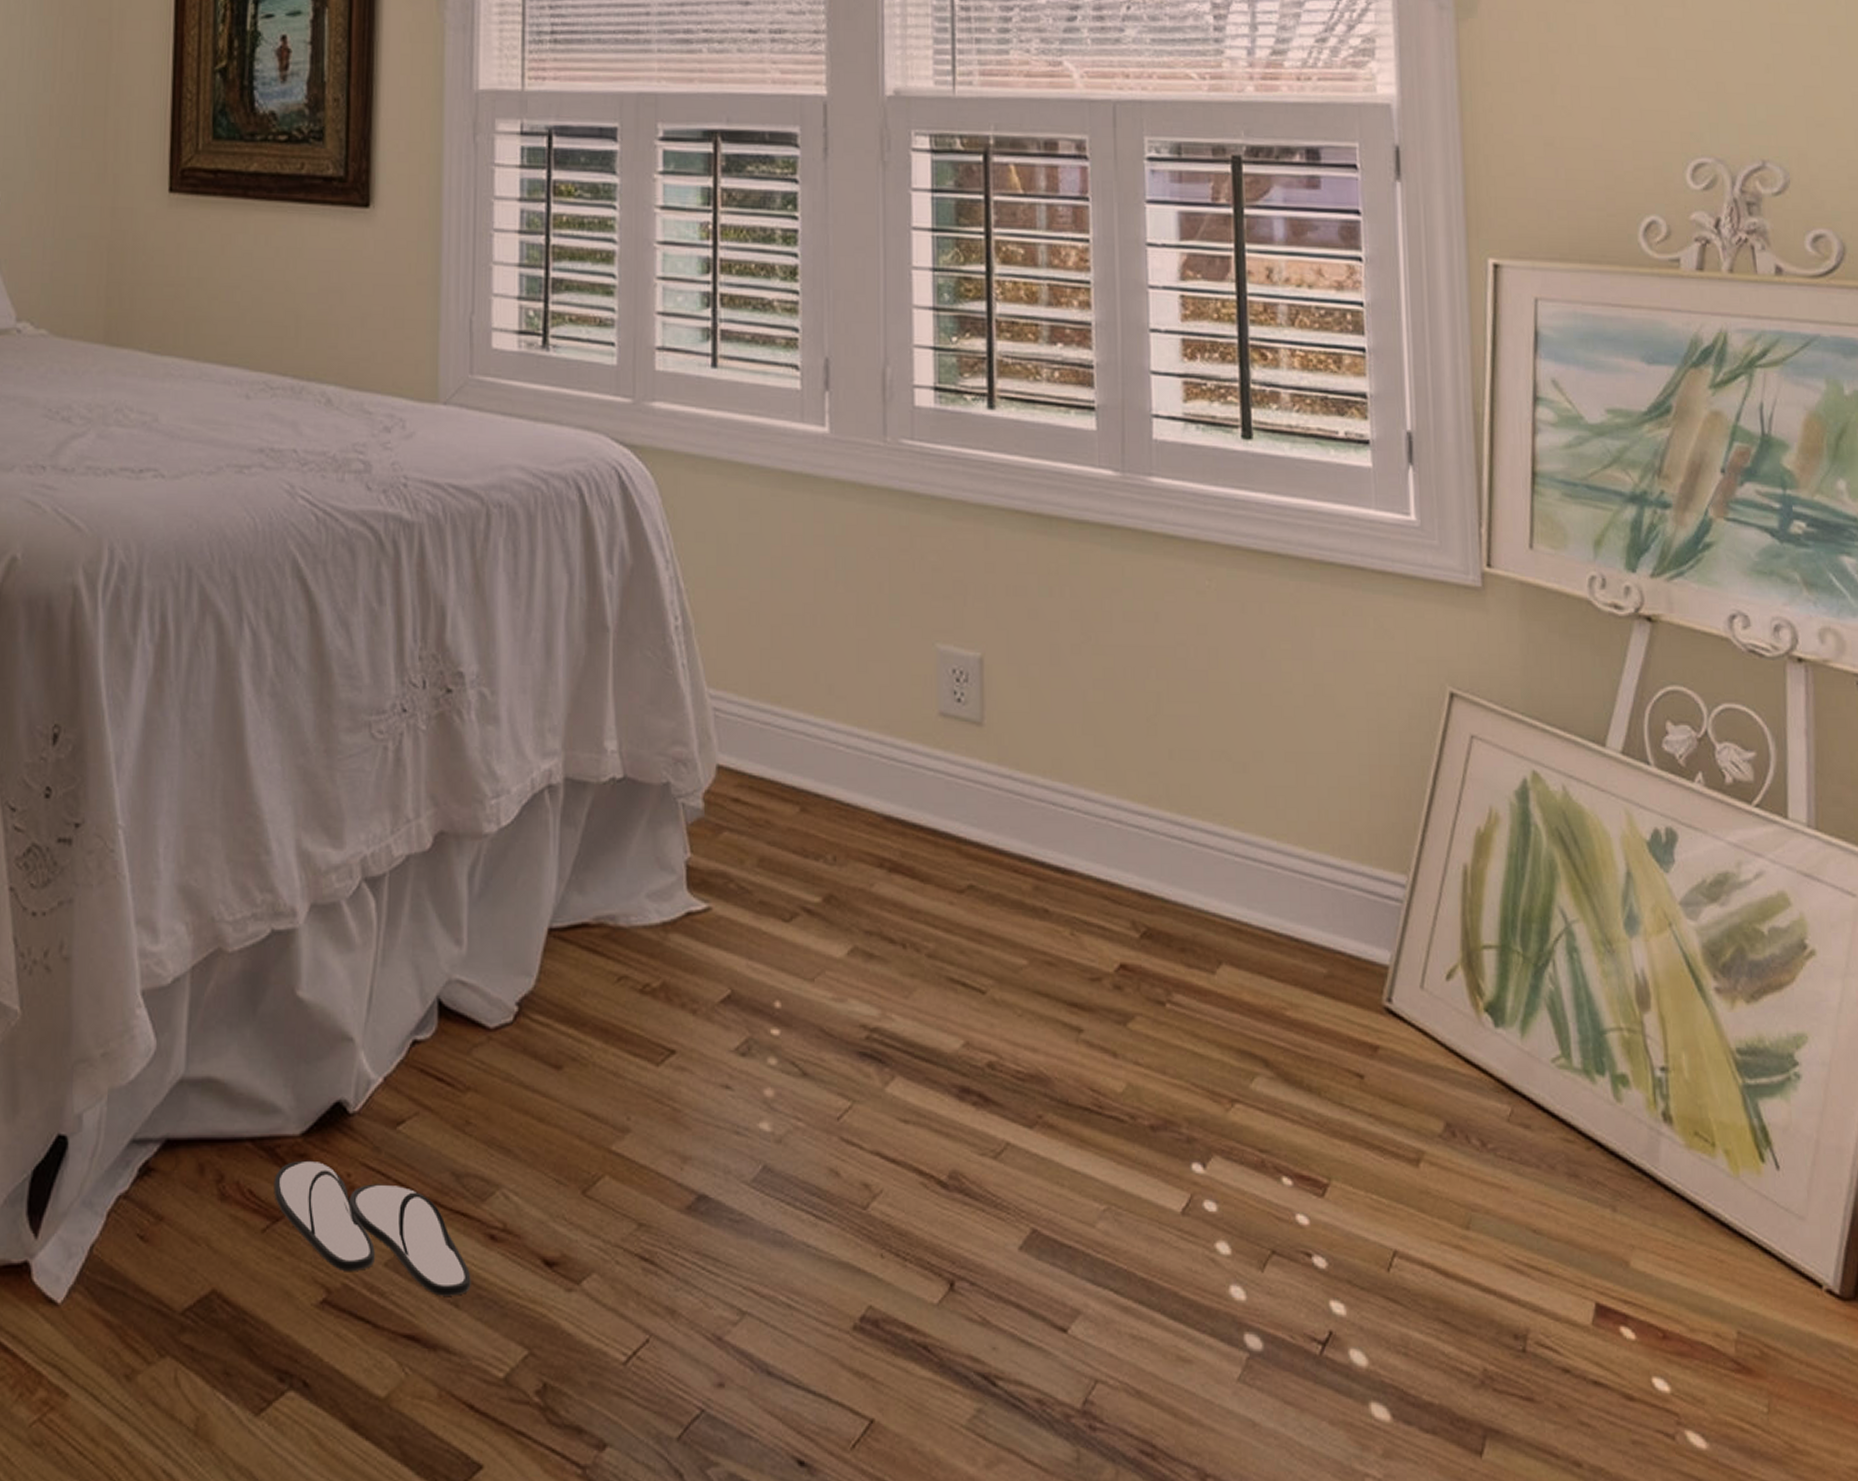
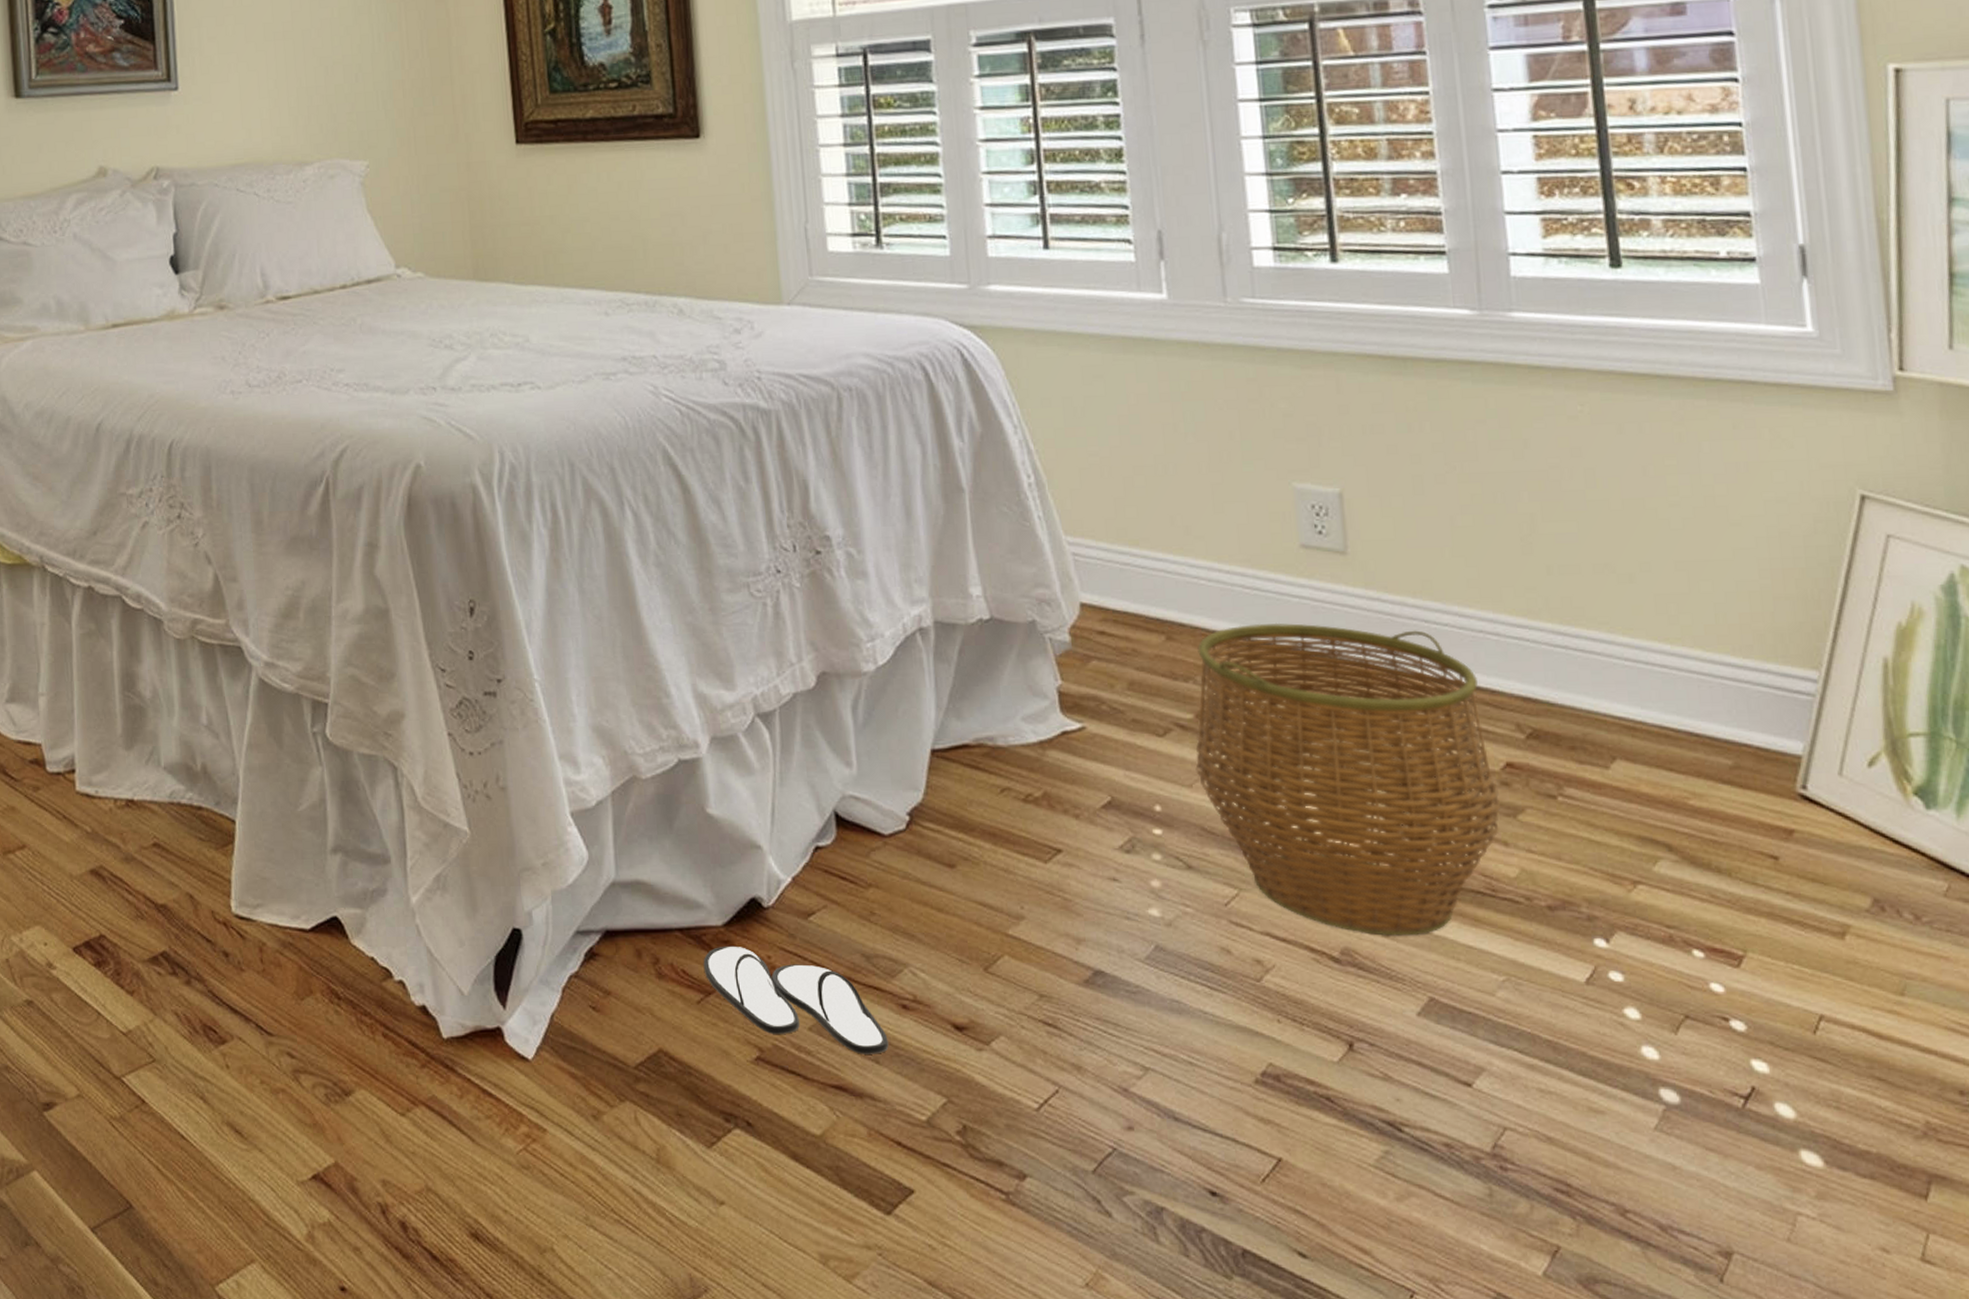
basket: none [819,797,1113,1157] -> present [1195,622,1502,936]

